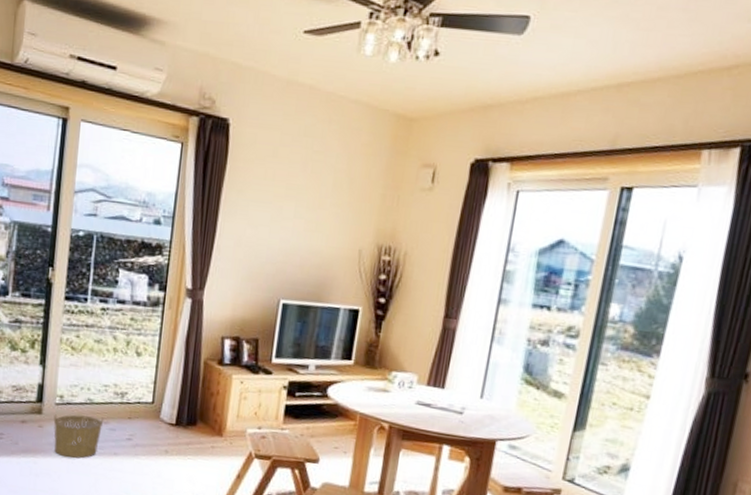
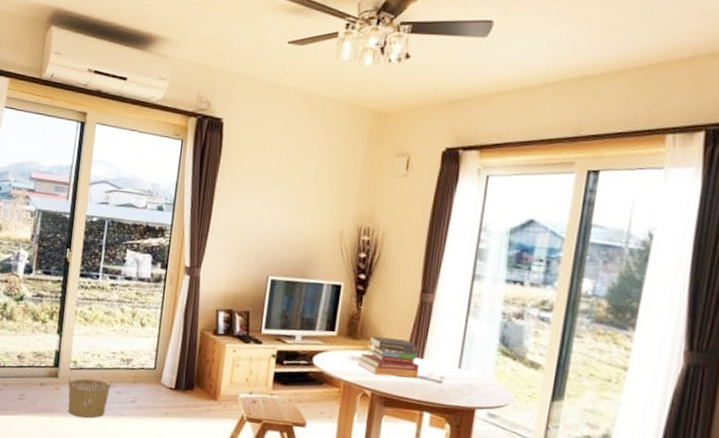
books: none [375,364,441,410] -> present [357,335,420,378]

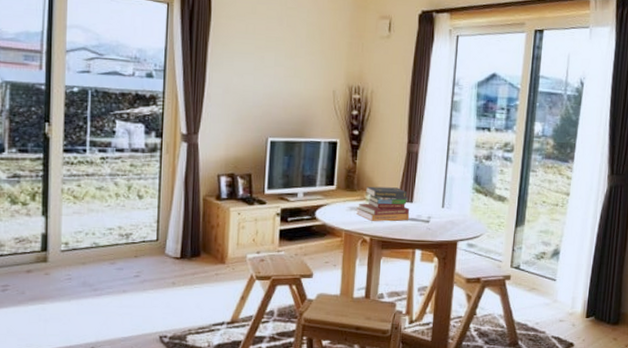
basket: present [68,378,112,418] -> none [60,258,111,300]

